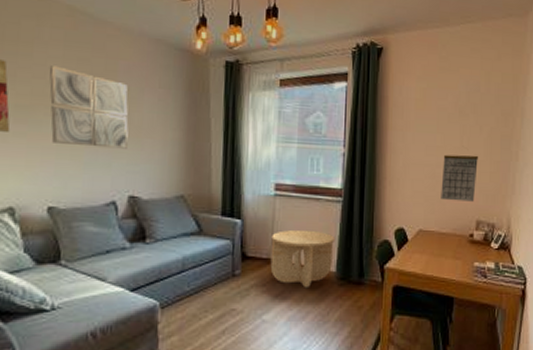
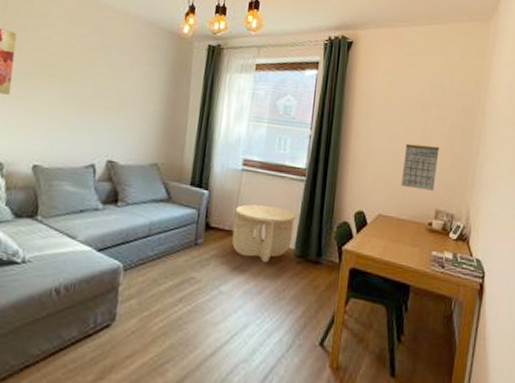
wall art: present [49,65,128,149] -> none [45,39,119,117]

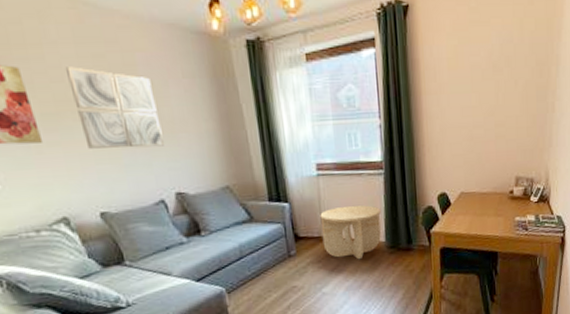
wall art: none [45,39,119,117] -> present [65,66,164,149]
calendar: present [401,143,439,191] -> none [479,111,514,161]

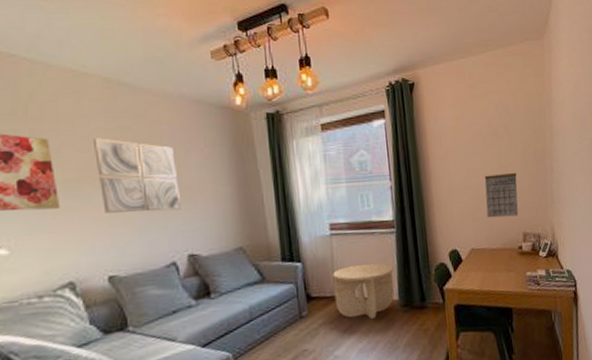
calendar: none [479,111,514,161] -> present [484,172,519,218]

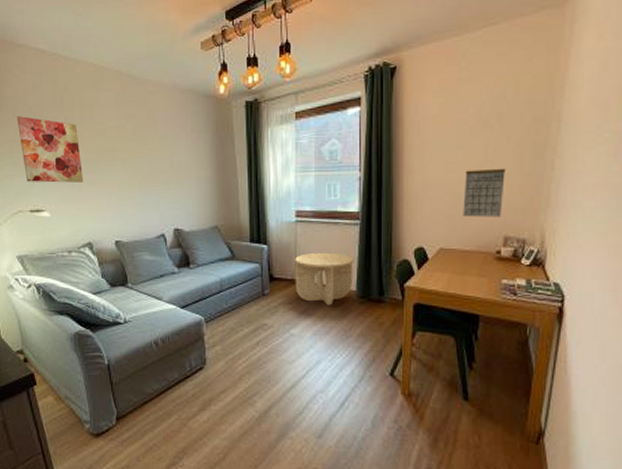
wall art: present [92,138,181,213] -> none [107,124,170,189]

